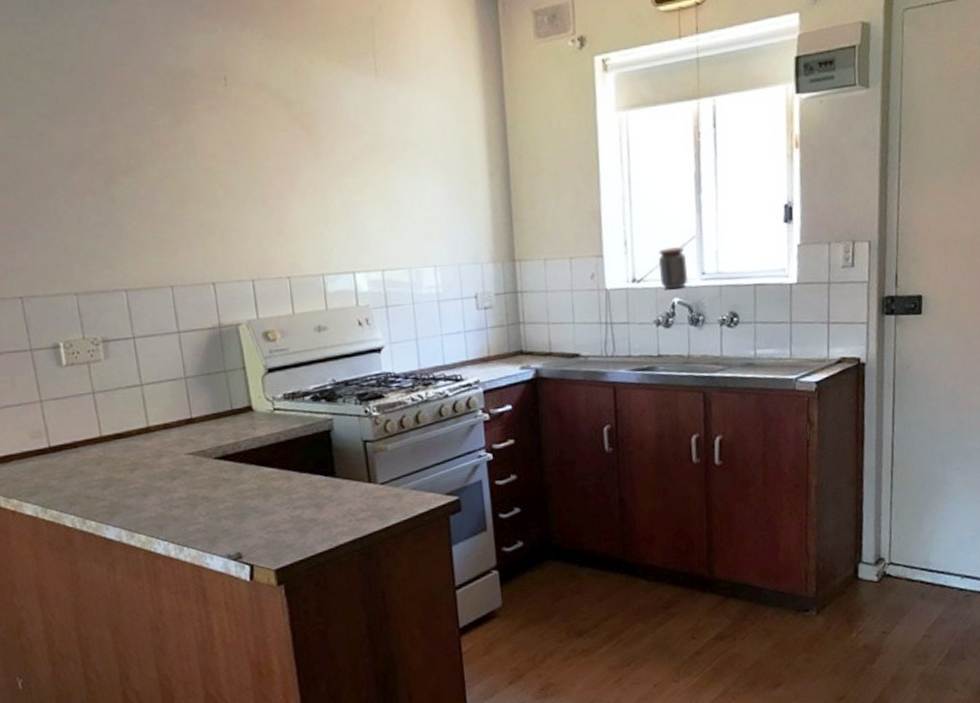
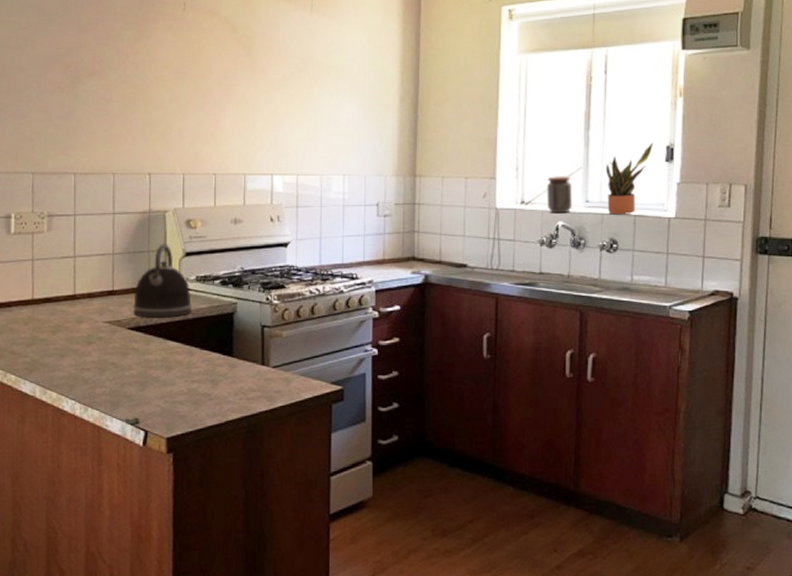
kettle: none [216,361,284,445] -> present [132,244,193,318]
potted plant: none [720,202,771,286] -> present [605,143,654,215]

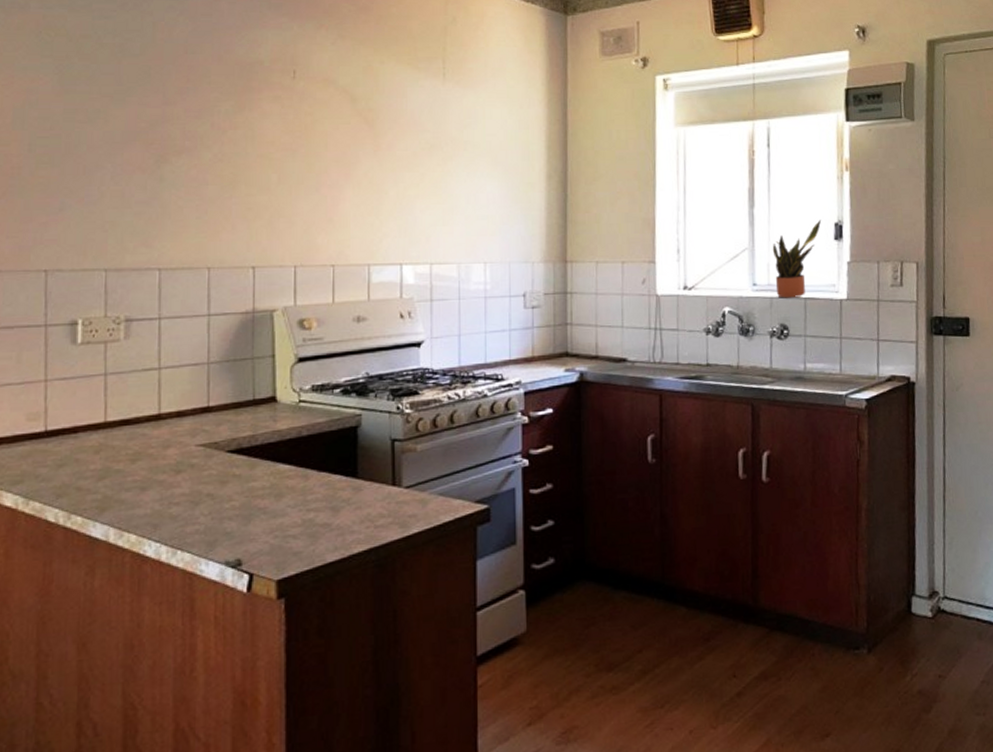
kettle: present [132,244,193,318] -> none [232,349,308,438]
jar: present [546,176,573,214] -> none [710,258,740,299]

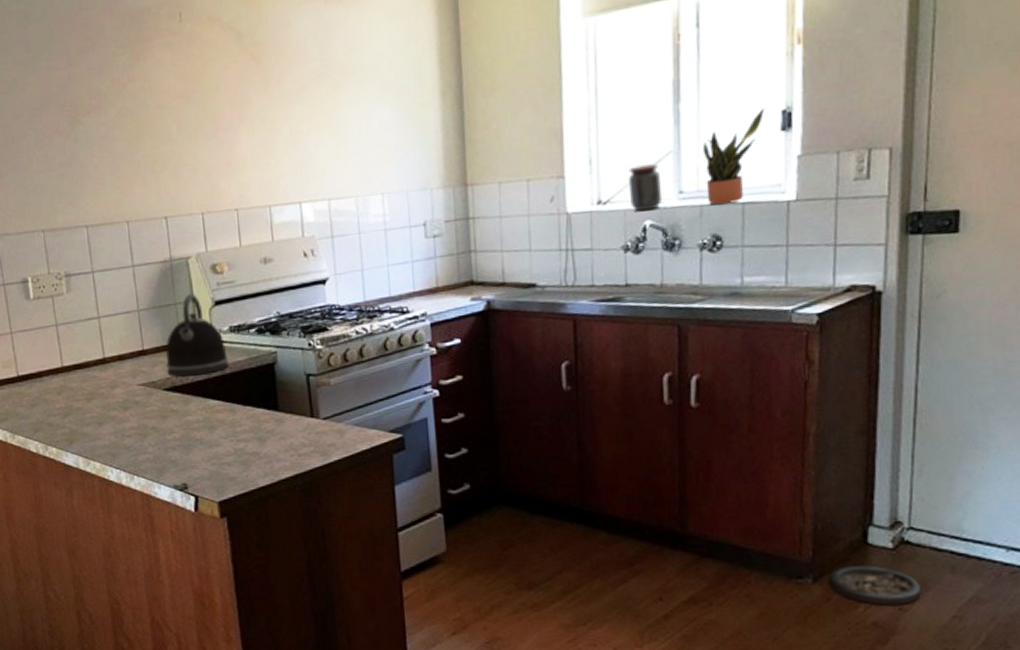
kettle: none [232,349,308,438] -> present [165,294,229,377]
jar: none [710,258,740,299] -> present [628,163,663,212]
pet bowl: none [882,634,956,674] -> present [830,565,921,605]

